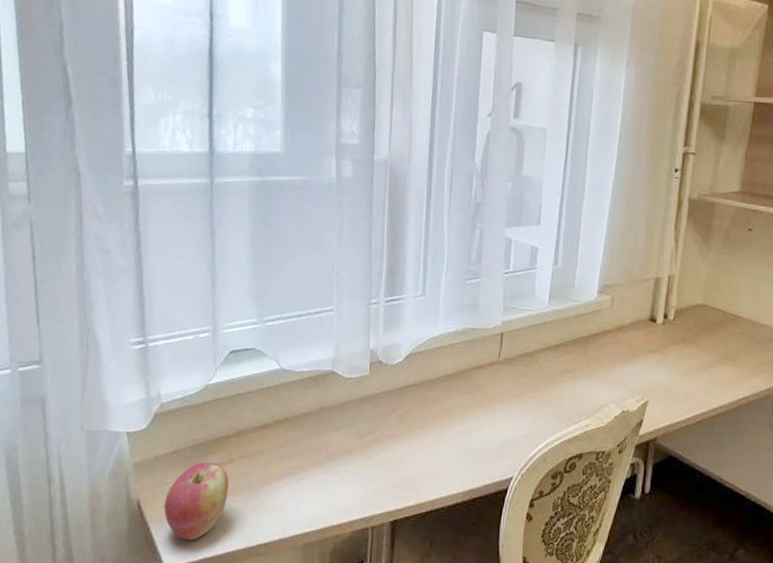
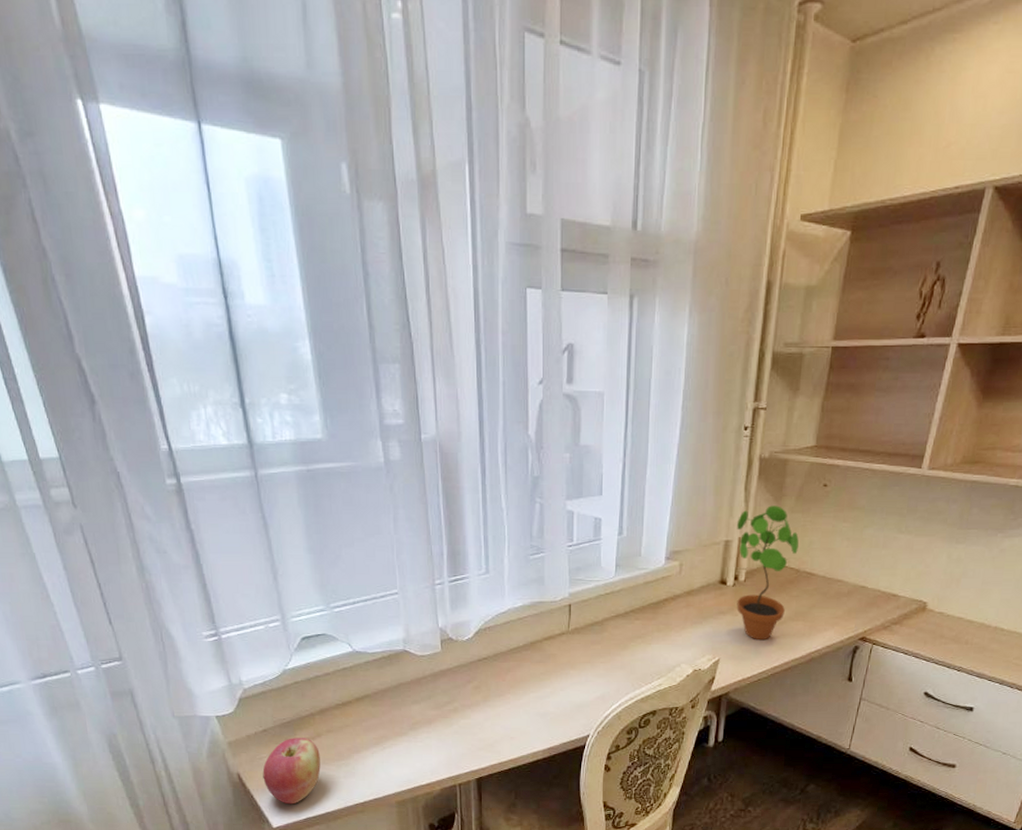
potted plant: none [665,246,726,384] -> present [736,505,799,641]

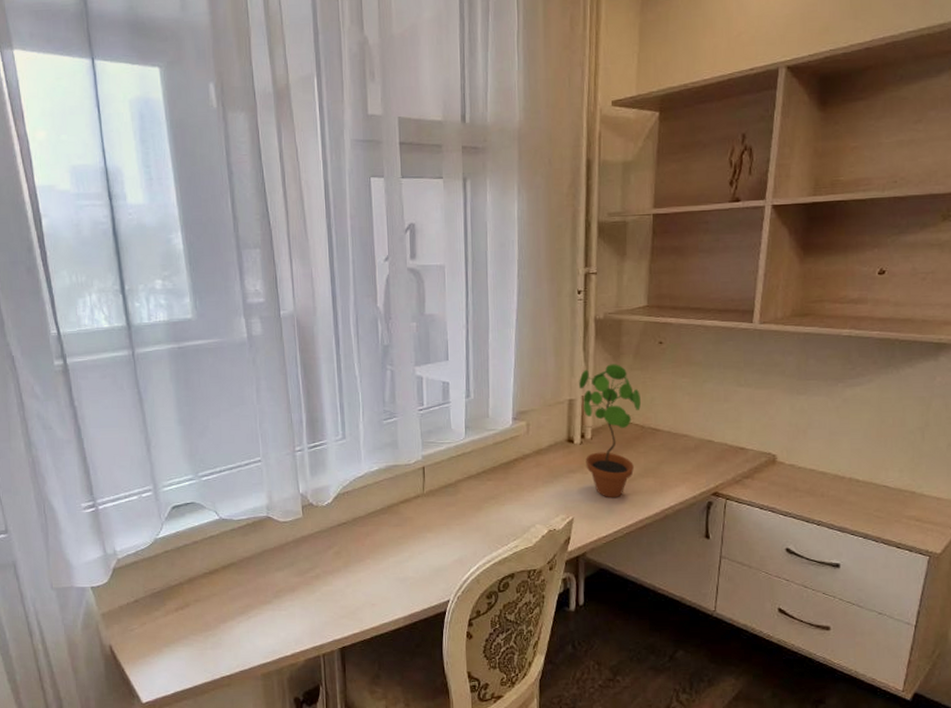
apple: present [262,738,321,804] -> none [133,608,189,678]

